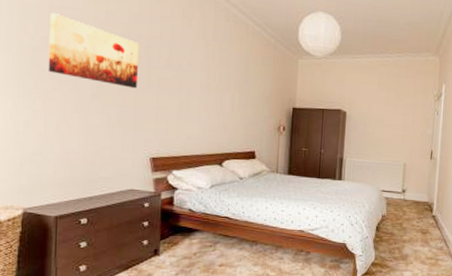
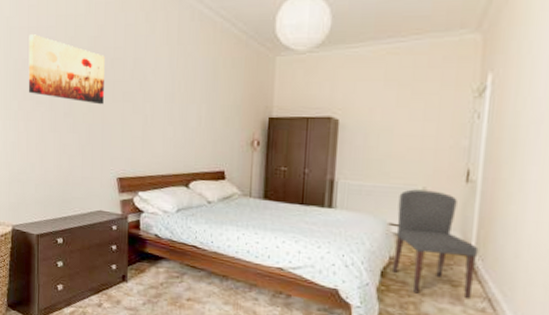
chair: none [384,164,438,242] -> present [393,189,479,300]

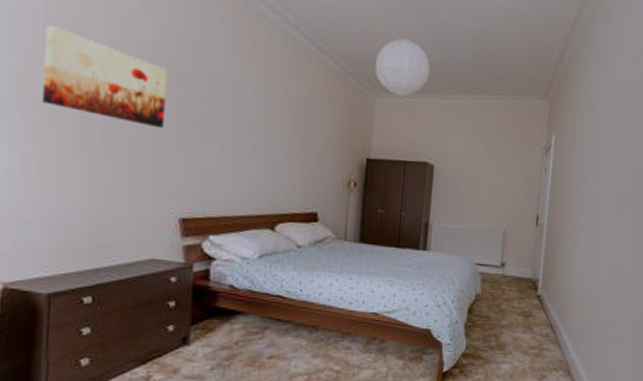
chair: present [393,189,479,300] -> none [478,232,544,327]

